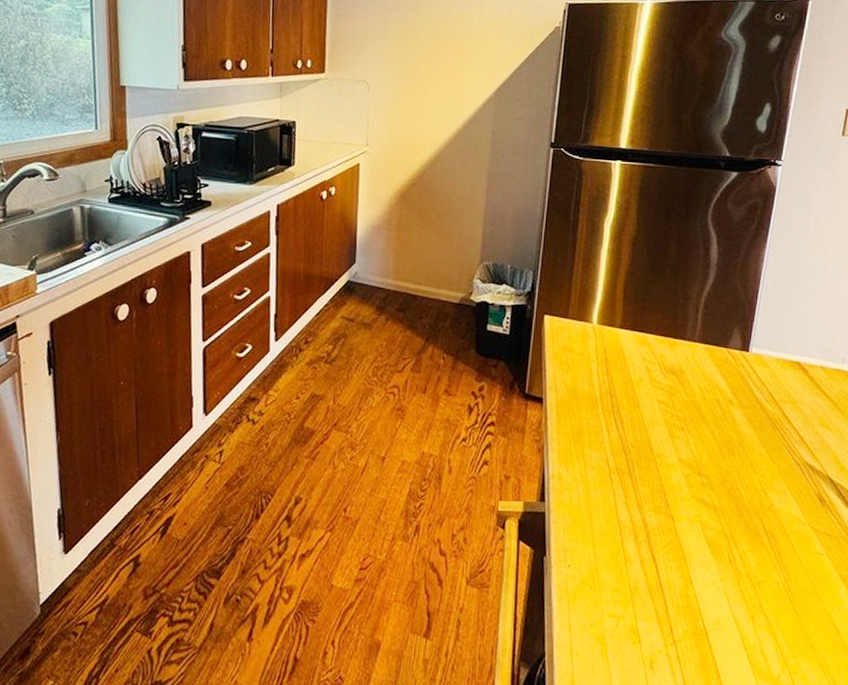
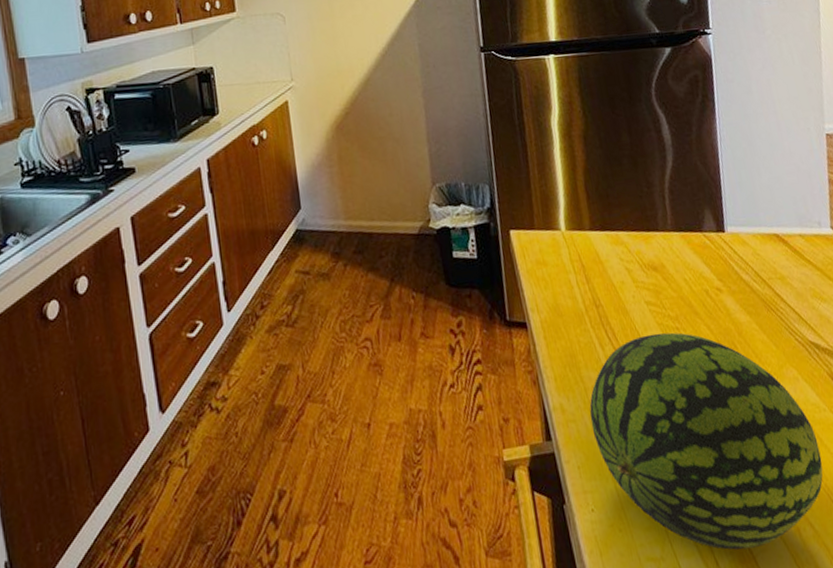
fruit: none [583,429,791,624] -> present [589,332,823,550]

